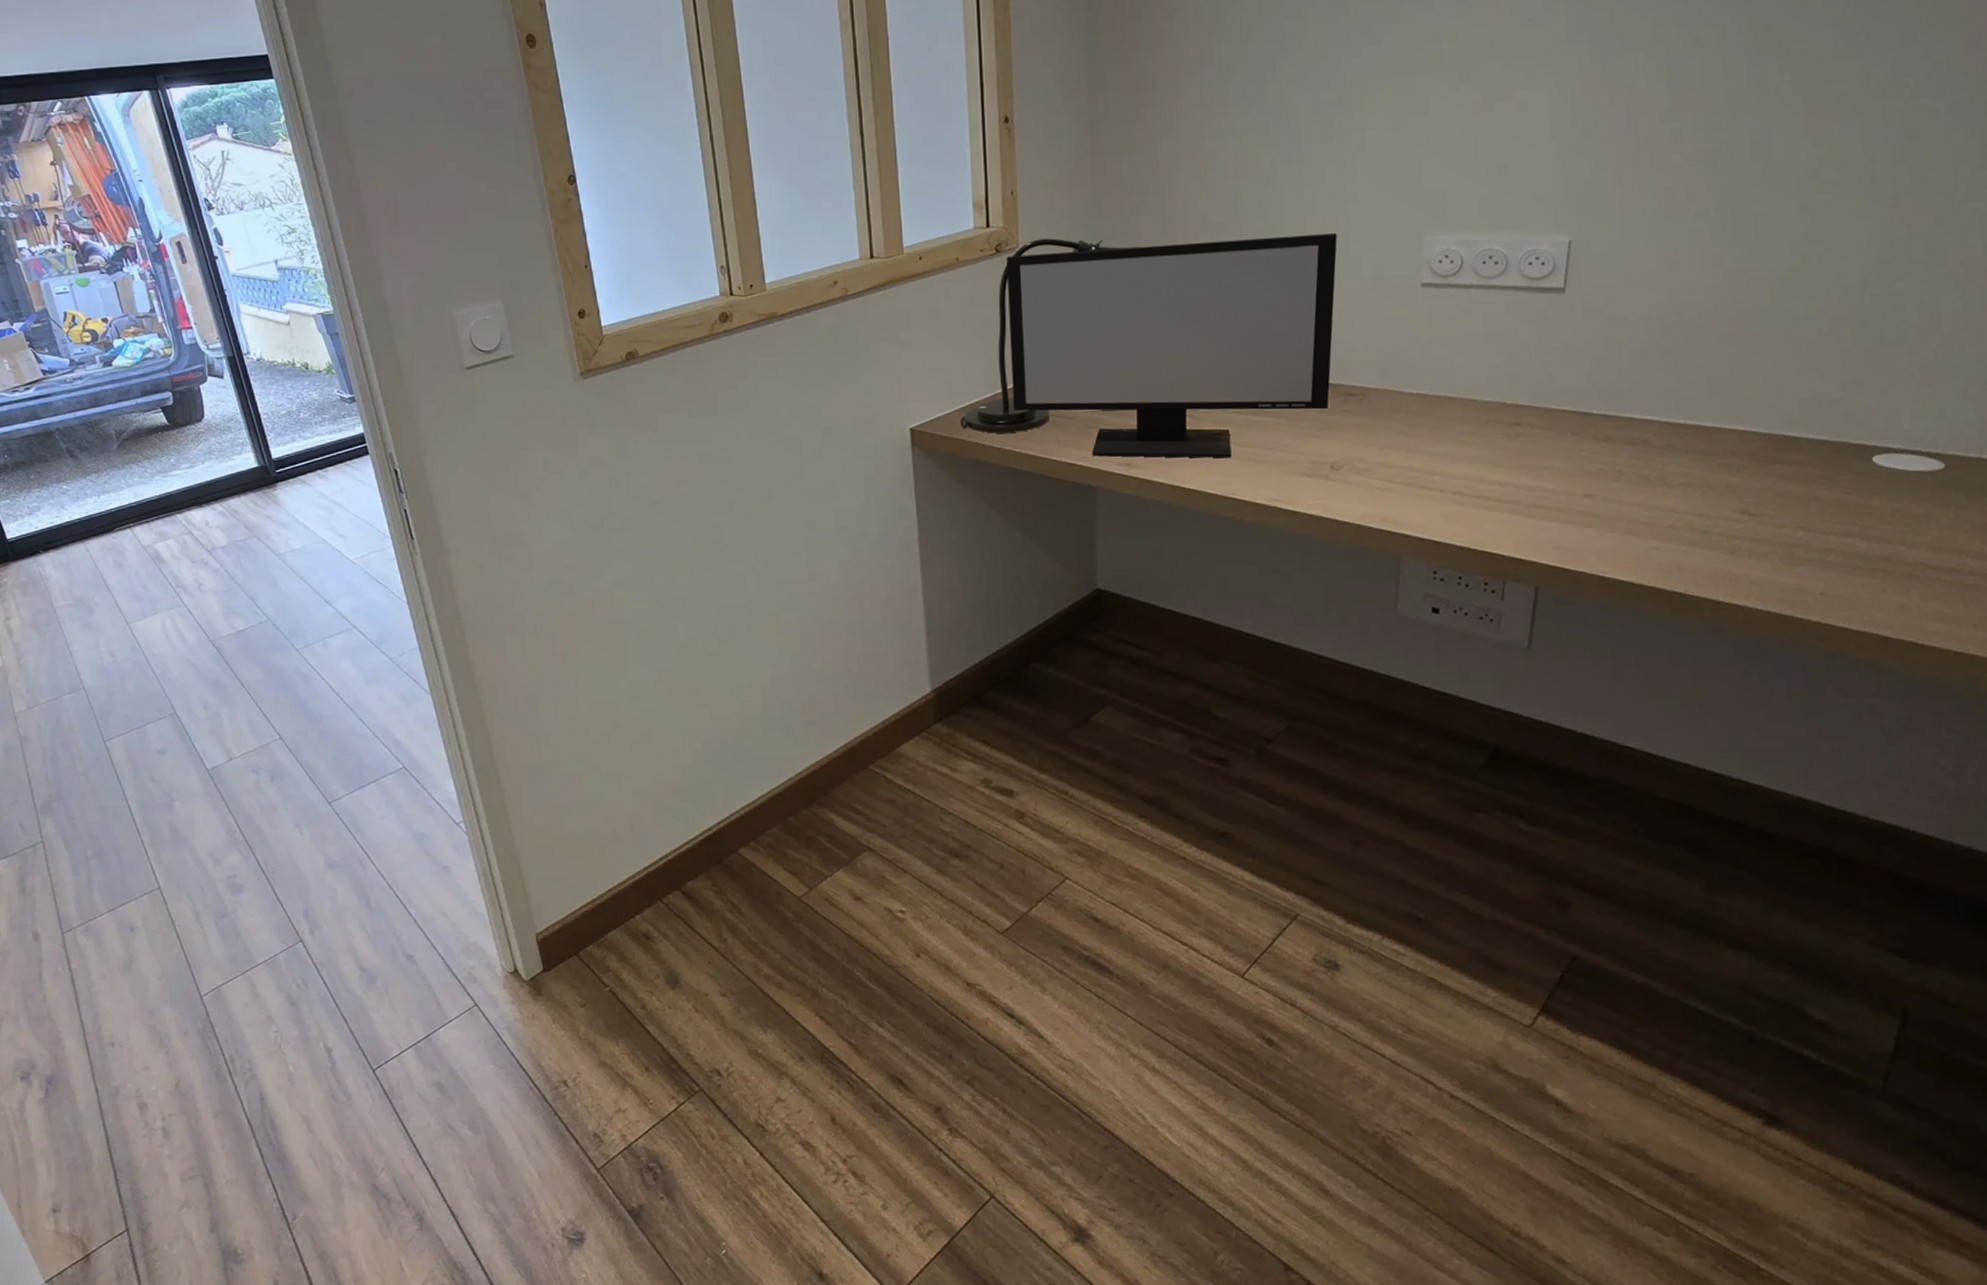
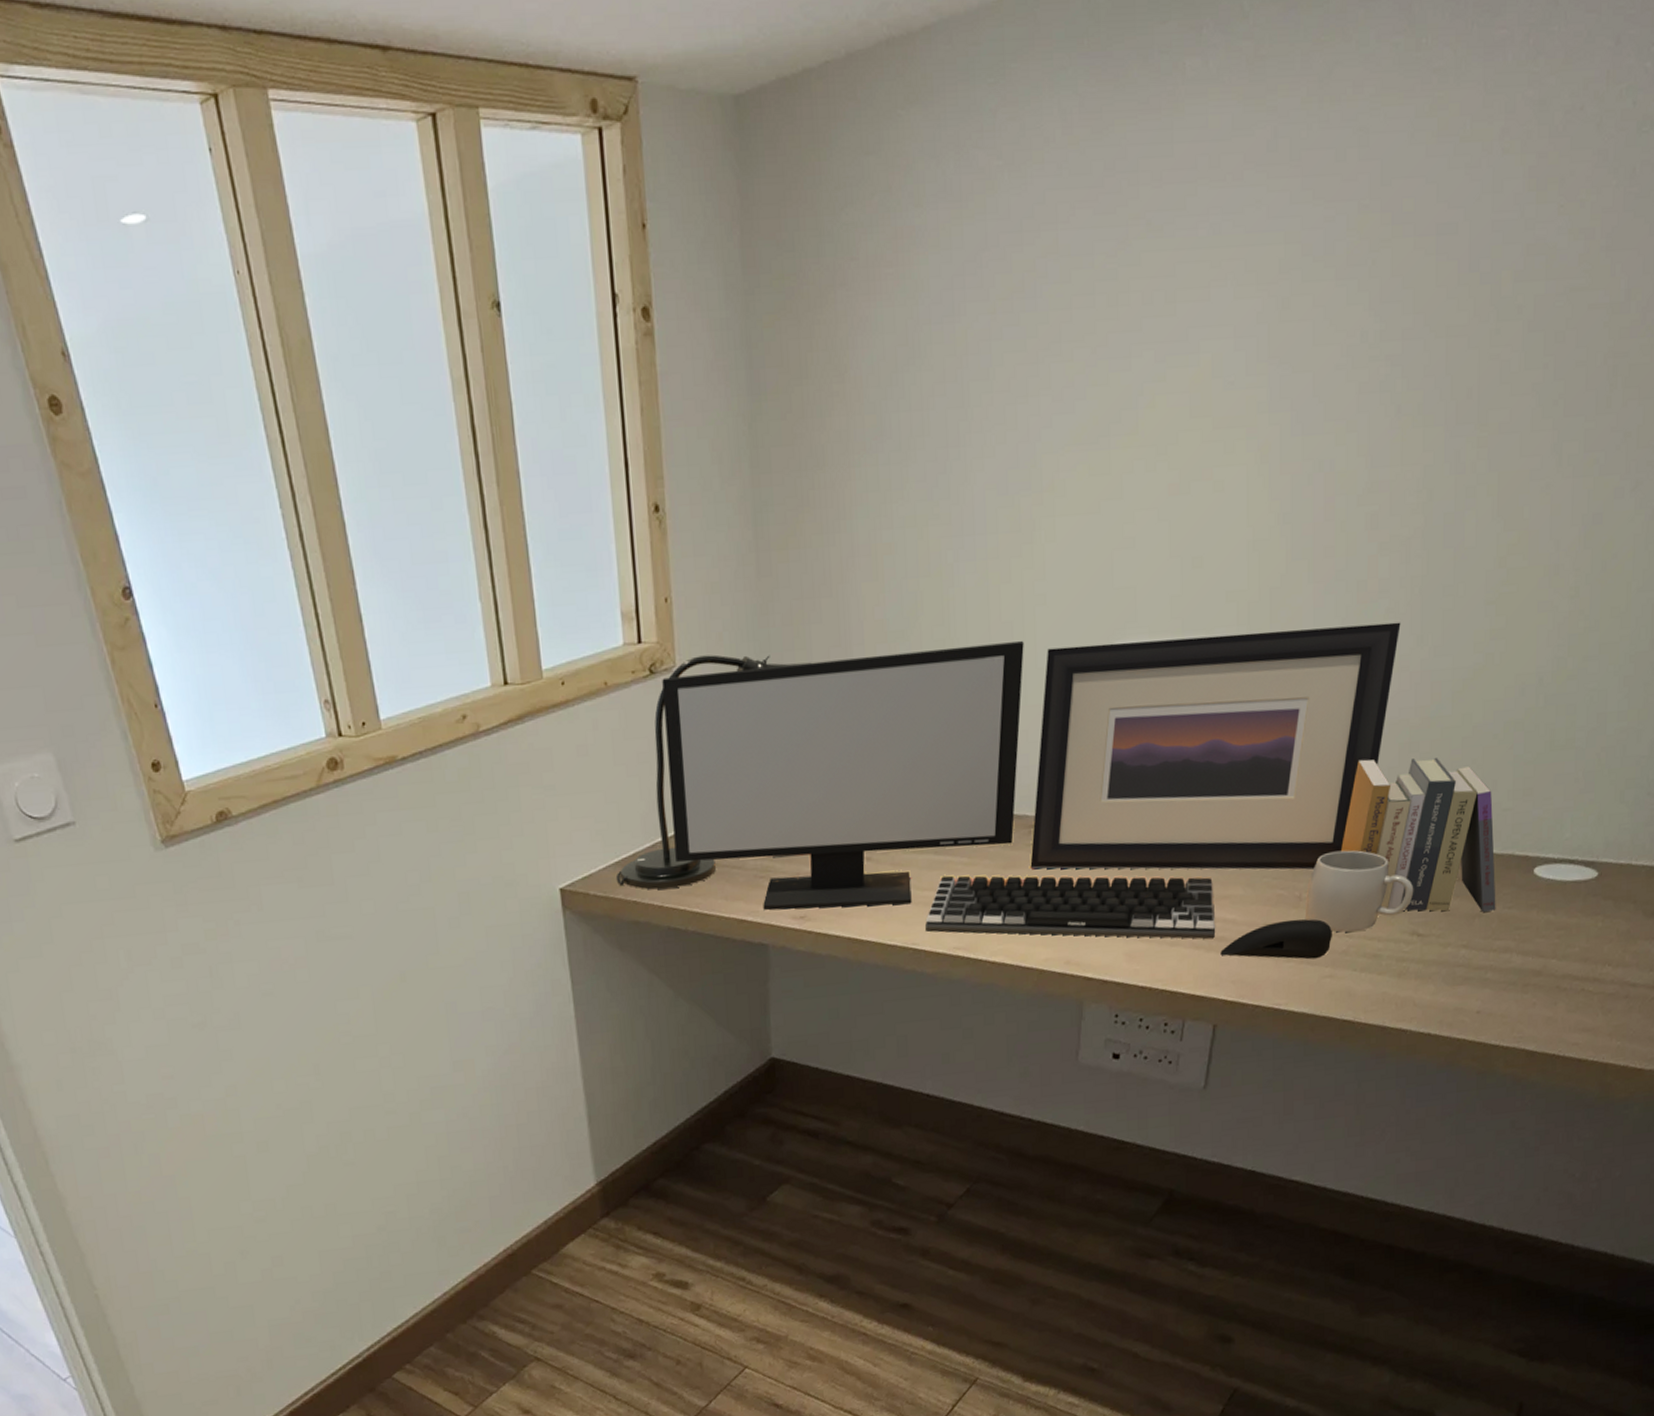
computer keyboard: none [1245,434,1534,506] -> present [925,875,1215,940]
picture frame: none [1346,224,1712,447] -> present [1030,622,1401,870]
computer mouse: none [1540,492,1657,531] -> present [1220,919,1332,959]
mug: none [1626,430,1742,508] -> present [1305,850,1414,933]
books: none [1662,347,1834,496] -> present [1341,758,1496,912]

